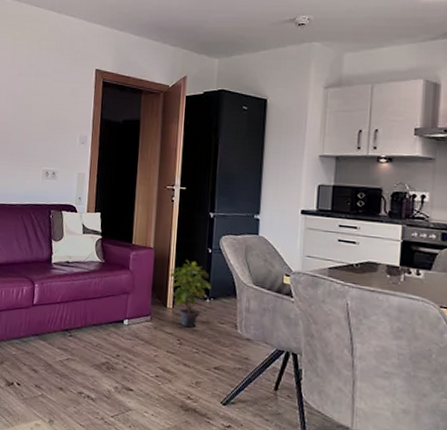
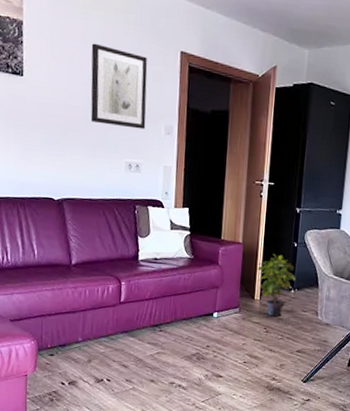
wall art: none [14,68,66,140] -> present [90,43,148,130]

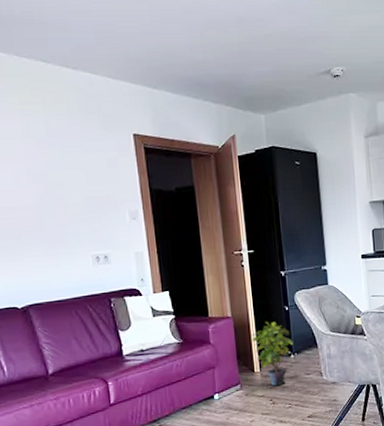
wall art: present [90,43,148,130] -> none [35,138,109,220]

